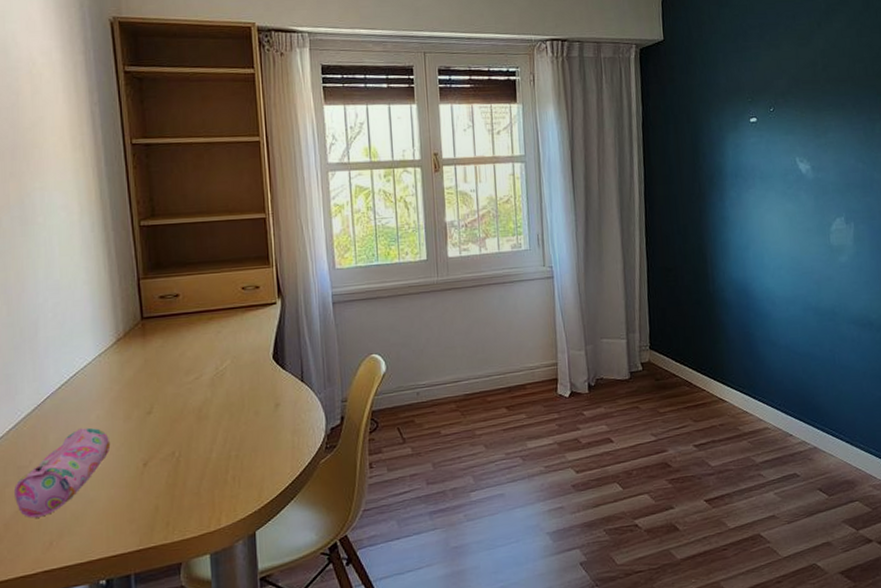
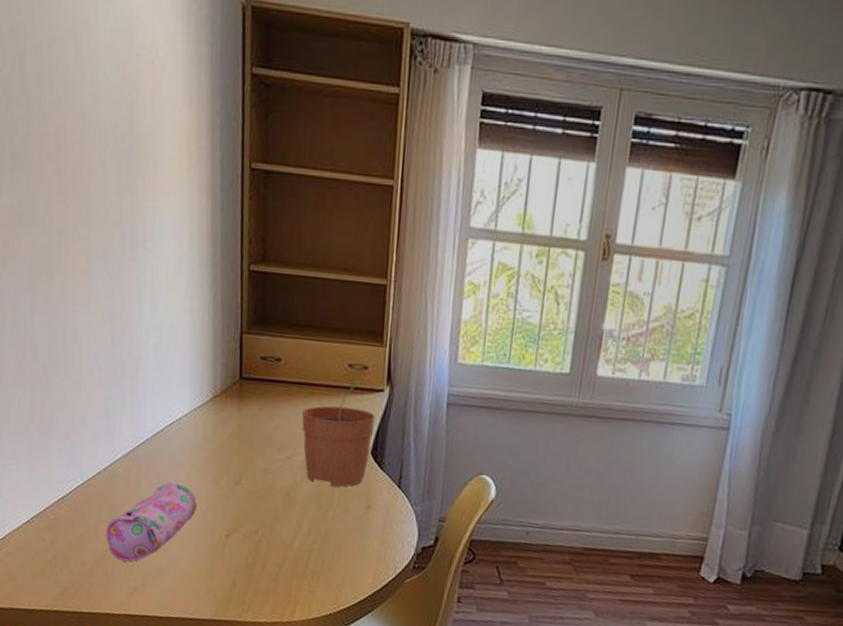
plant pot: none [204,300,272,396] -> present [301,381,376,487]

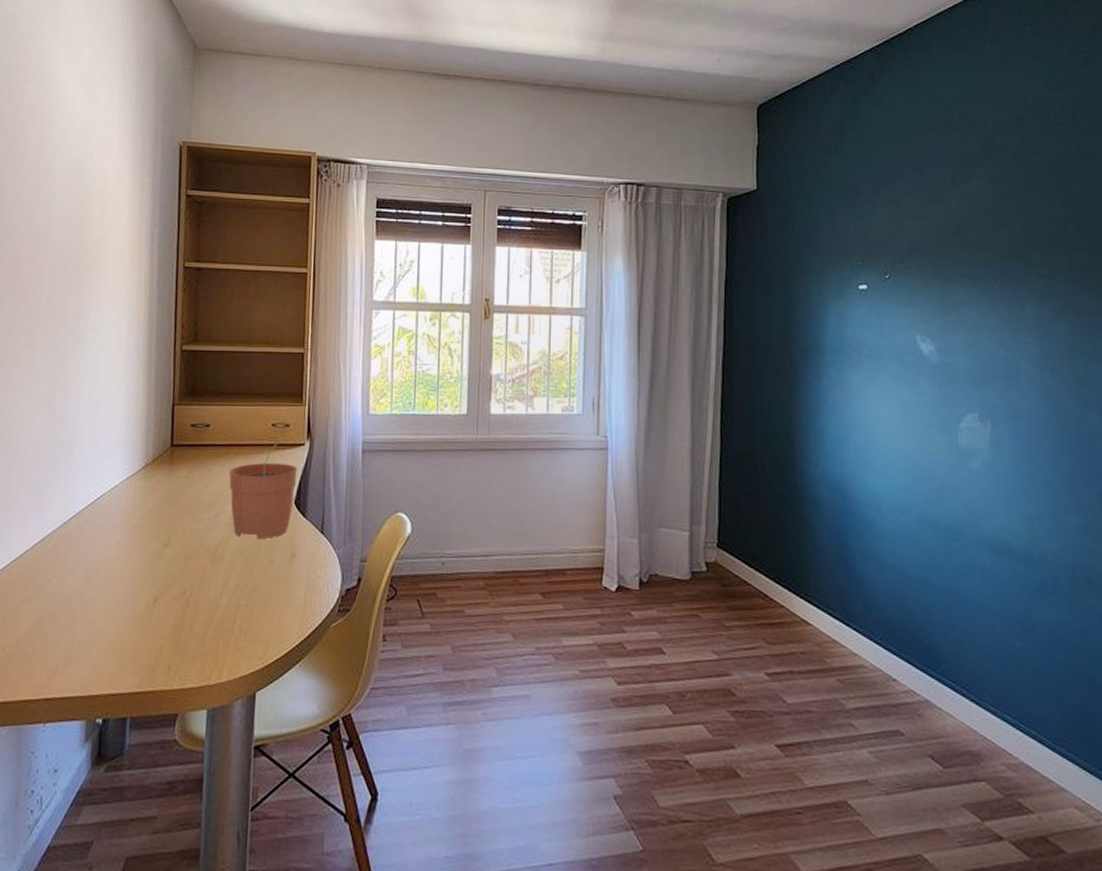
pencil case: present [106,482,198,562] -> none [30,552,126,641]

